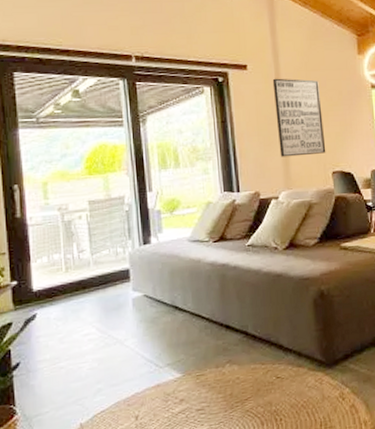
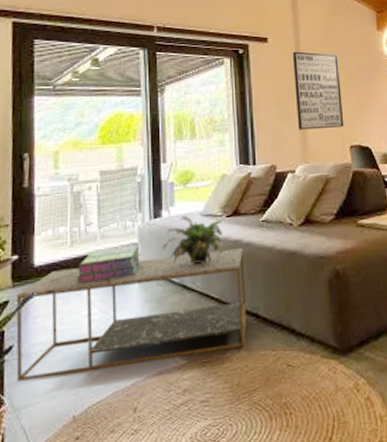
coffee table: none [18,271,237,394] -> present [16,248,247,381]
stack of books: none [74,268,134,306] -> present [78,243,141,283]
potted plant: none [153,242,211,288] -> present [163,216,223,266]

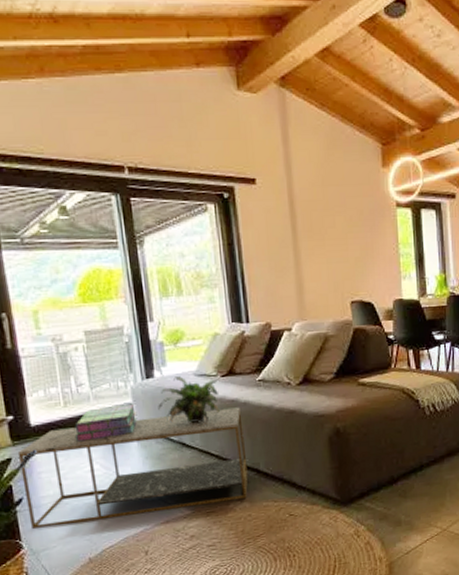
wall art: present [292,51,344,130] -> none [284,194,344,285]

